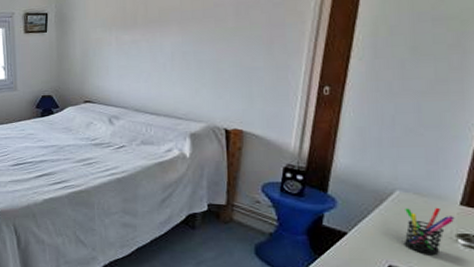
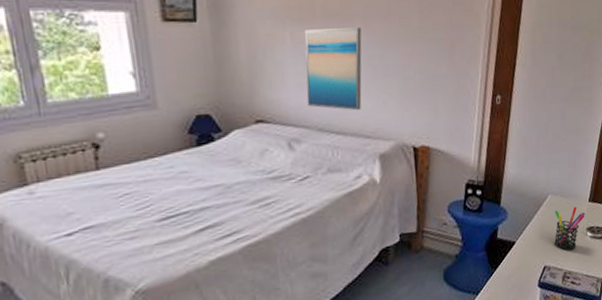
wall art: none [126,30,177,97] -> present [305,27,362,111]

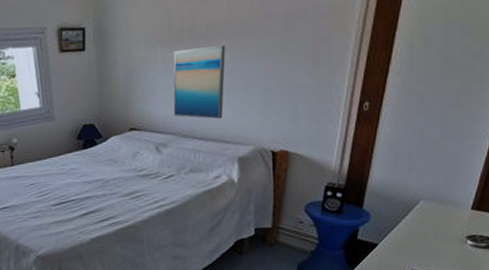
pen holder: present [554,206,586,251] -> none [424,213,466,258]

